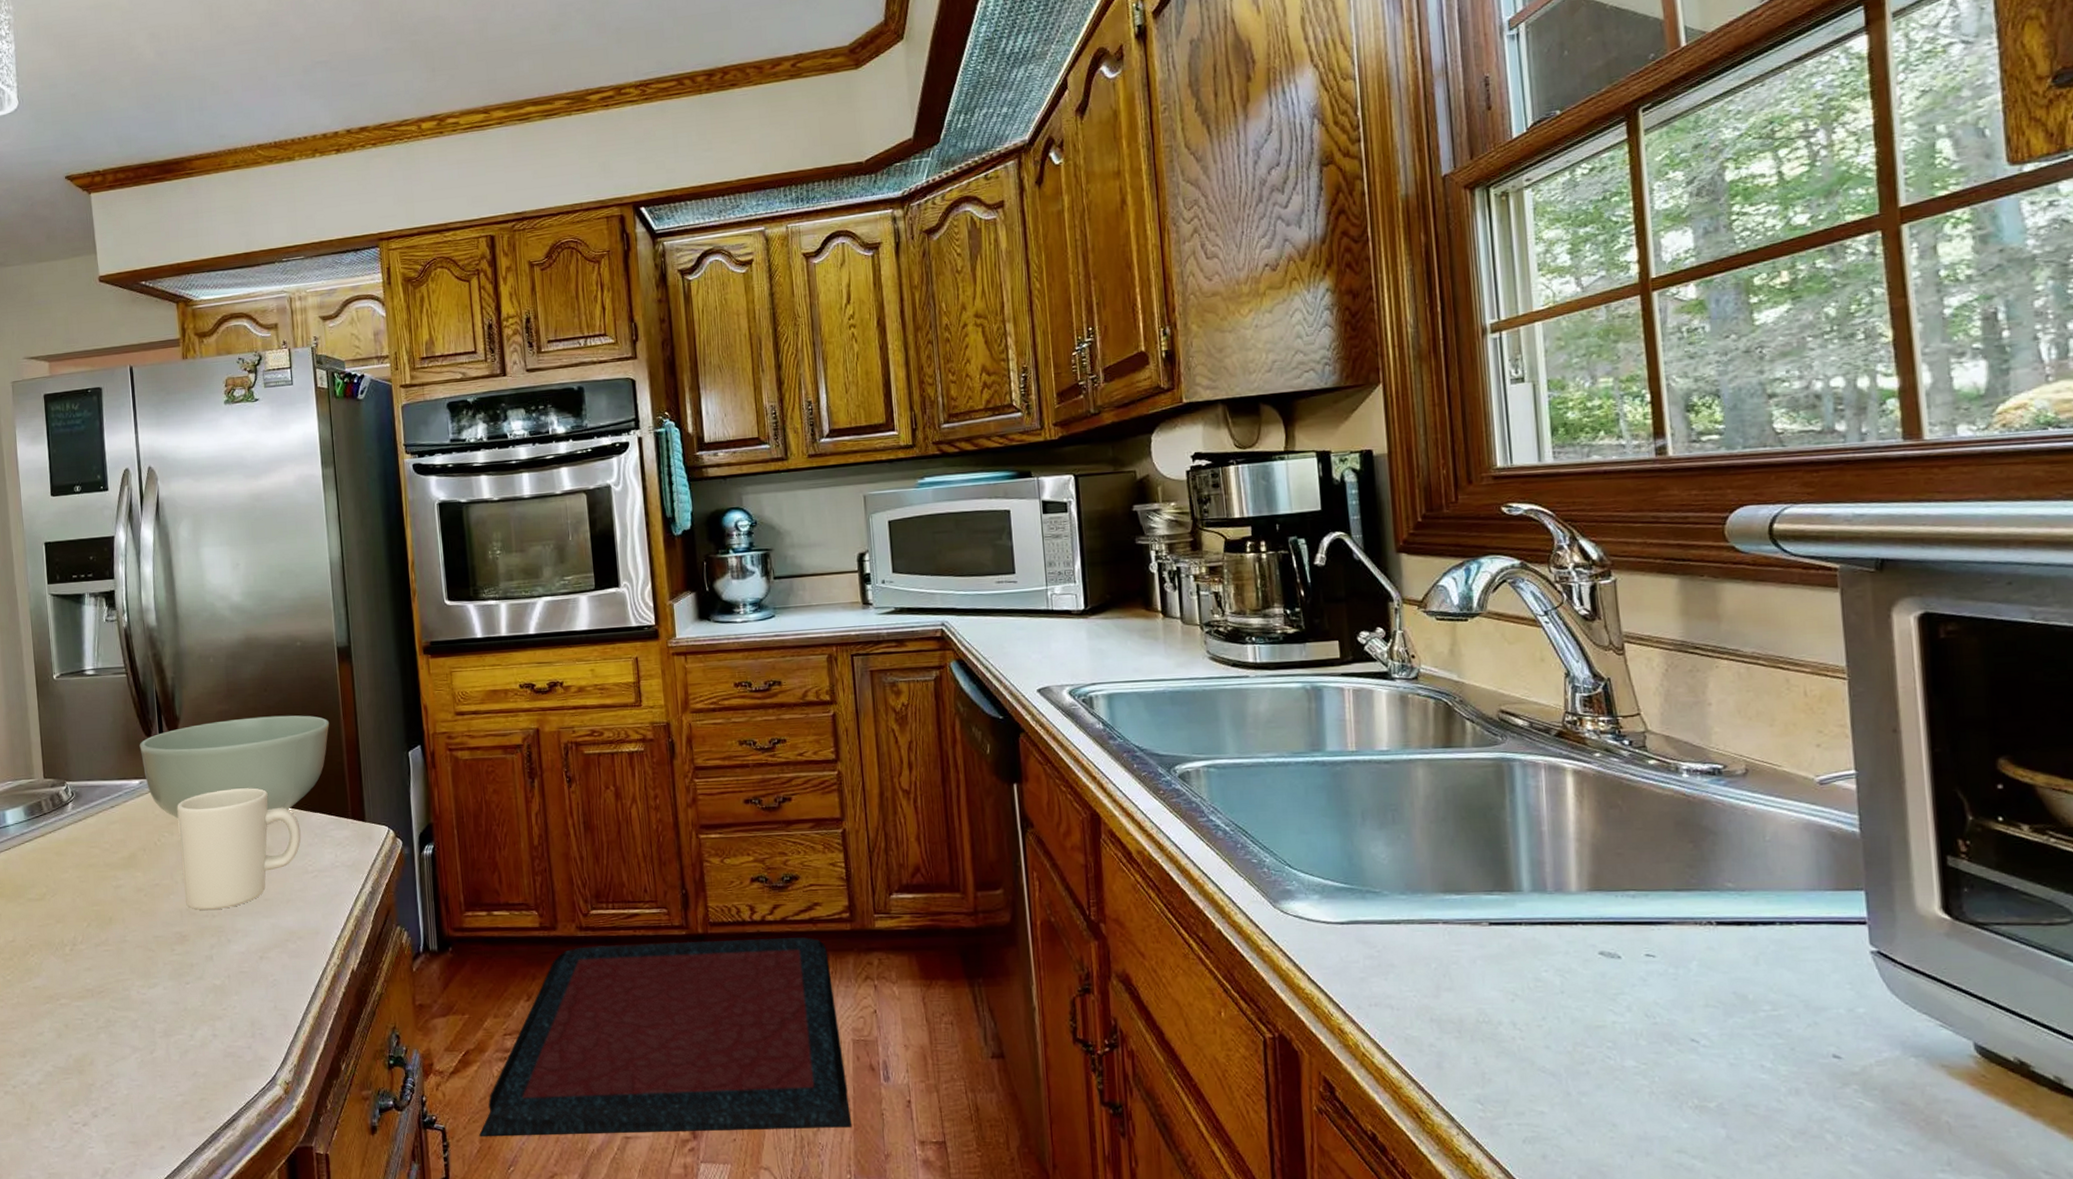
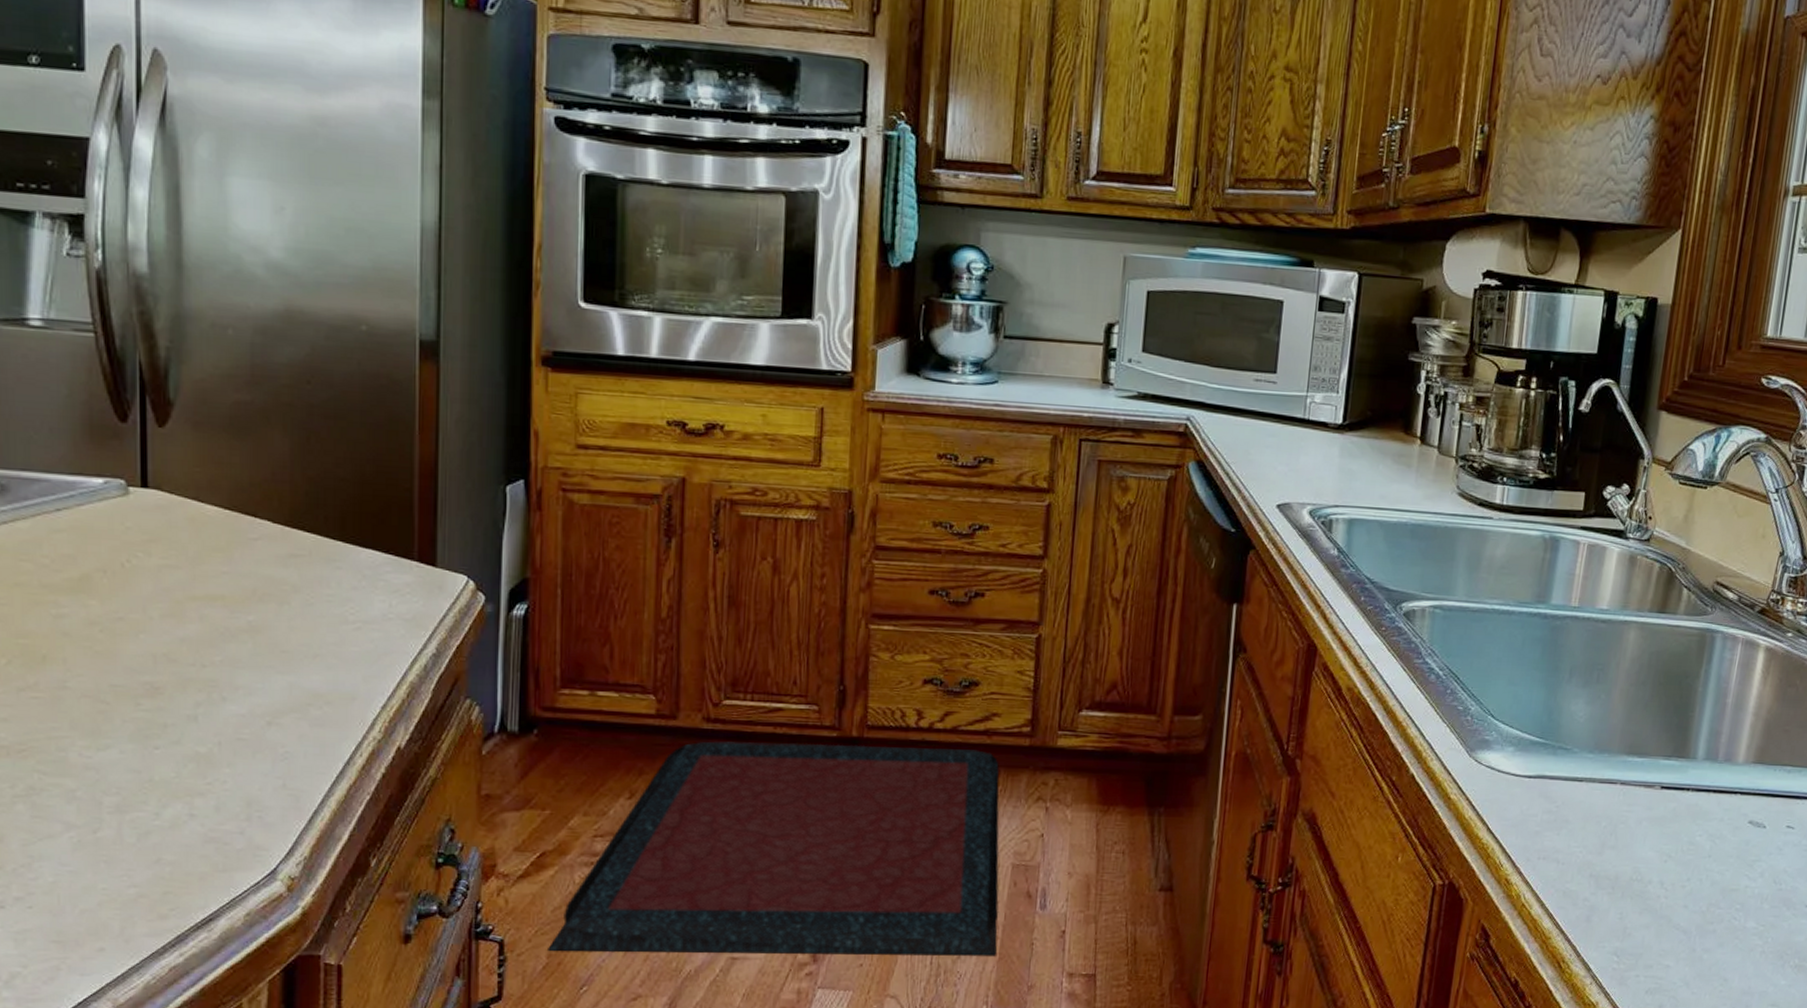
bowl: present [139,715,330,819] -> none [107,414,399,541]
mug: present [177,788,301,911] -> none [160,505,343,659]

